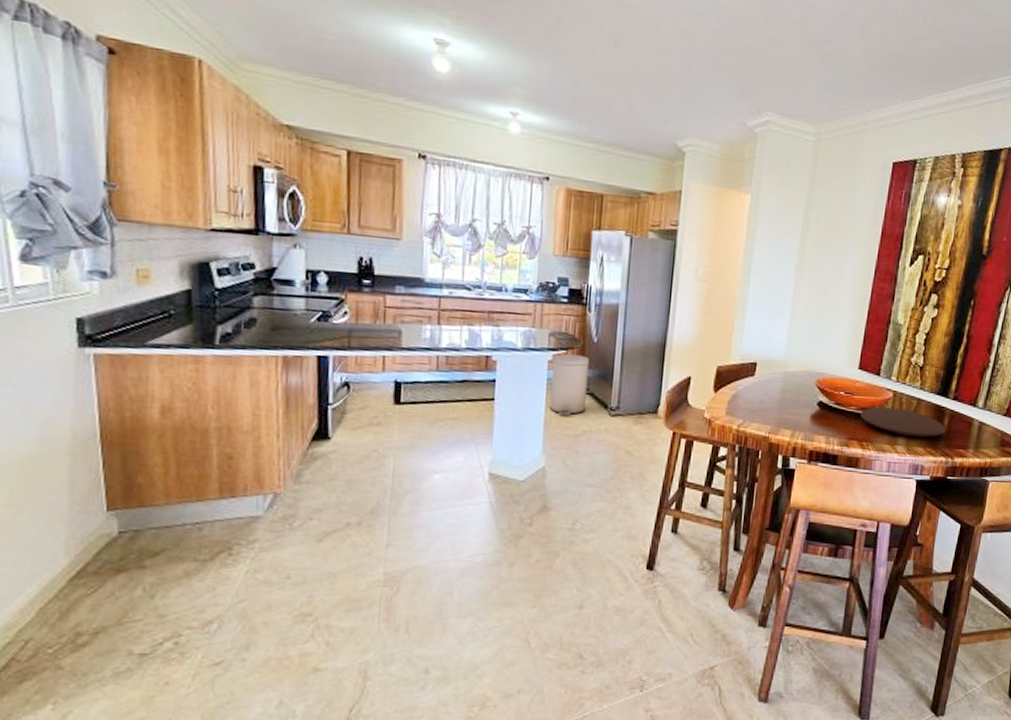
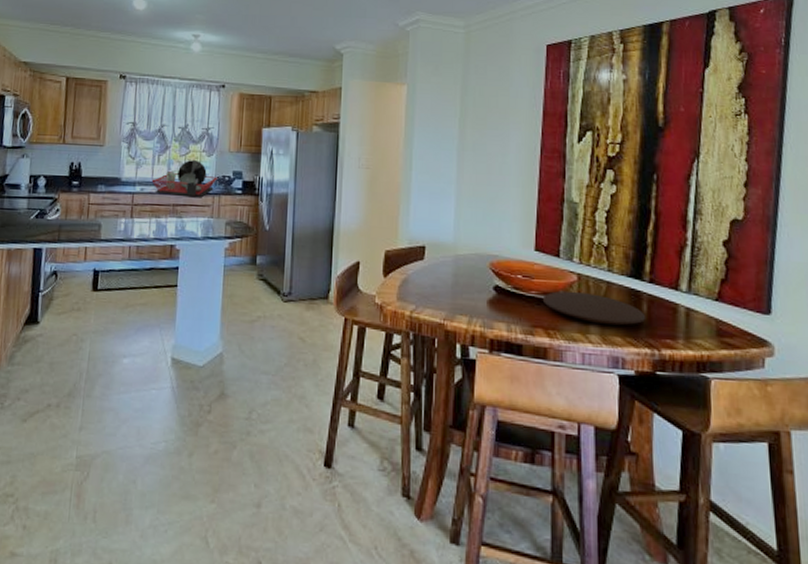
dish rack: none [462,262,541,306] -> present [151,160,219,198]
pedal bin: present [549,353,589,416] -> none [226,241,262,302]

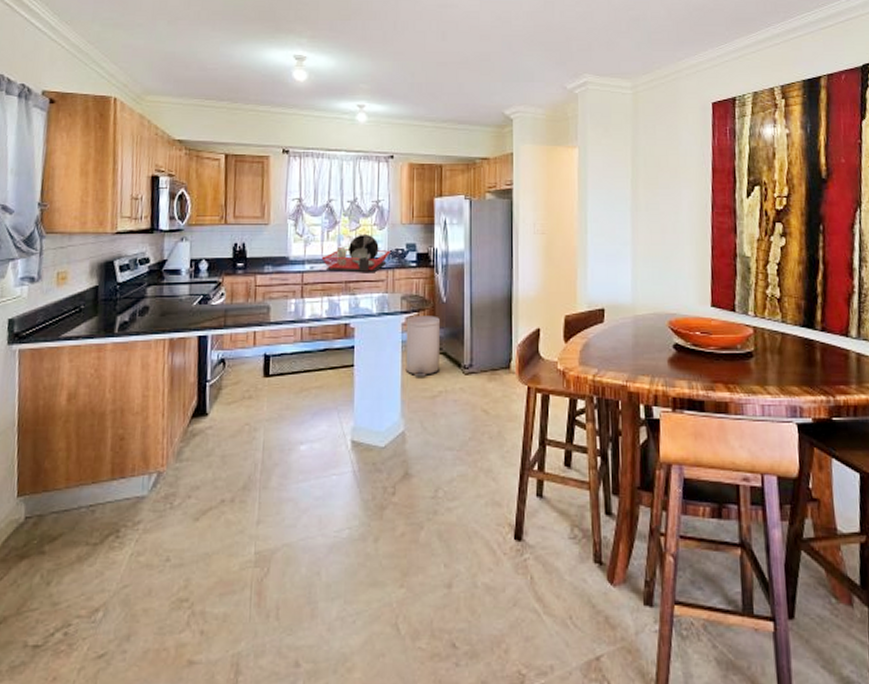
pedal bin: none [226,241,262,302] -> present [405,315,440,377]
placemat: present [542,291,646,326] -> none [721,345,820,375]

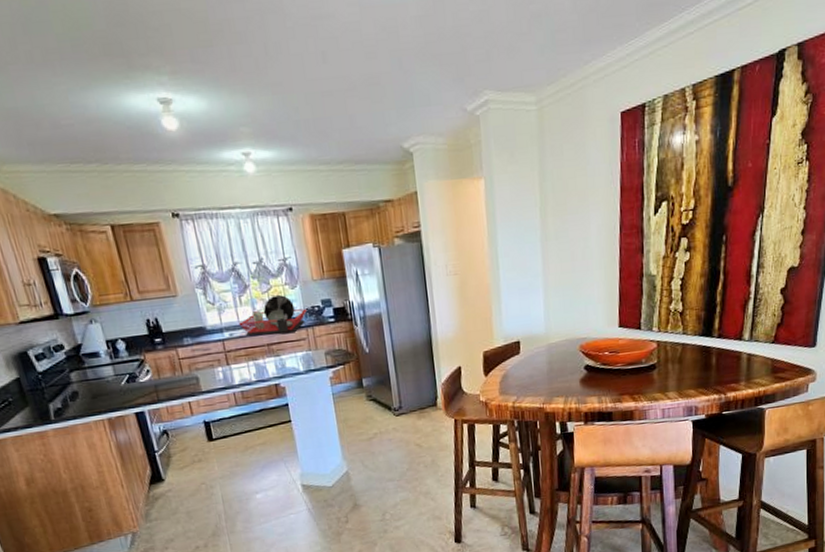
pedal bin: present [405,315,440,377] -> none [333,366,372,424]

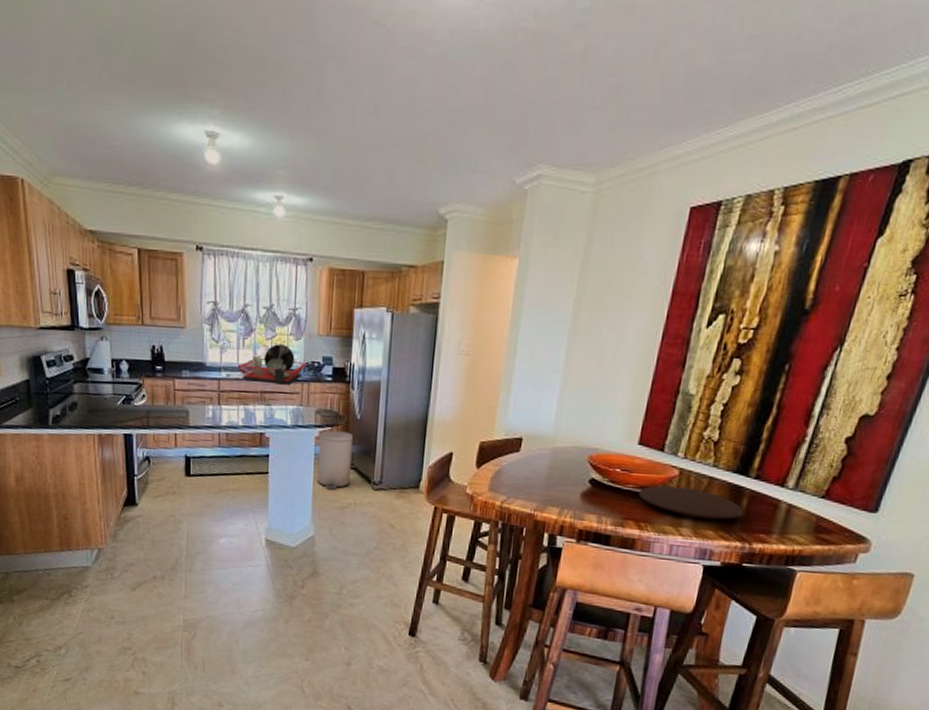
pedal bin: none [333,366,372,424] -> present [317,430,353,489]
placemat: none [627,356,715,382] -> present [638,485,744,521]

